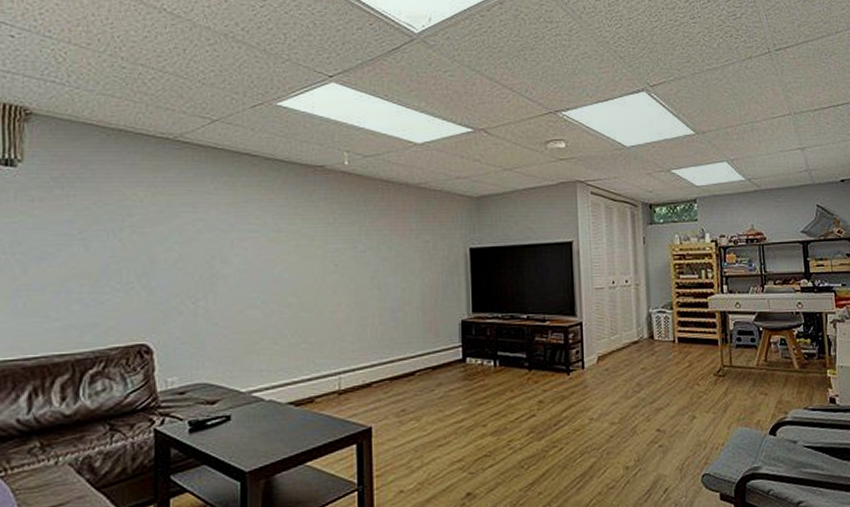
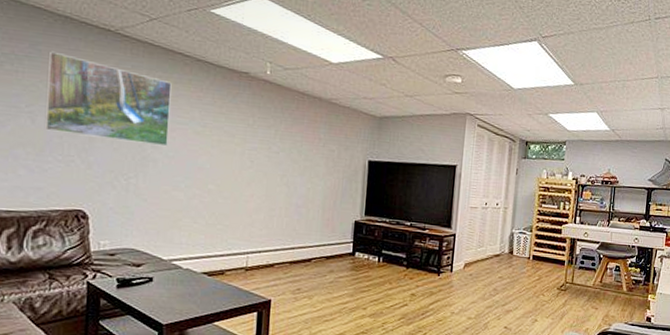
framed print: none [99,169,239,260] -> present [44,51,172,147]

